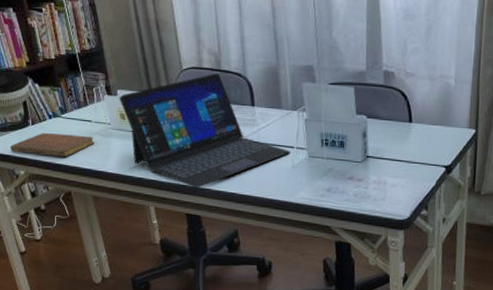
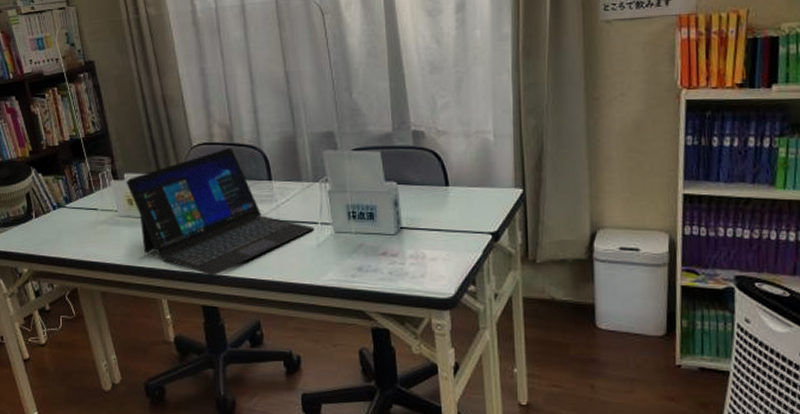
notebook: present [10,133,95,158] -> none [12,225,102,251]

